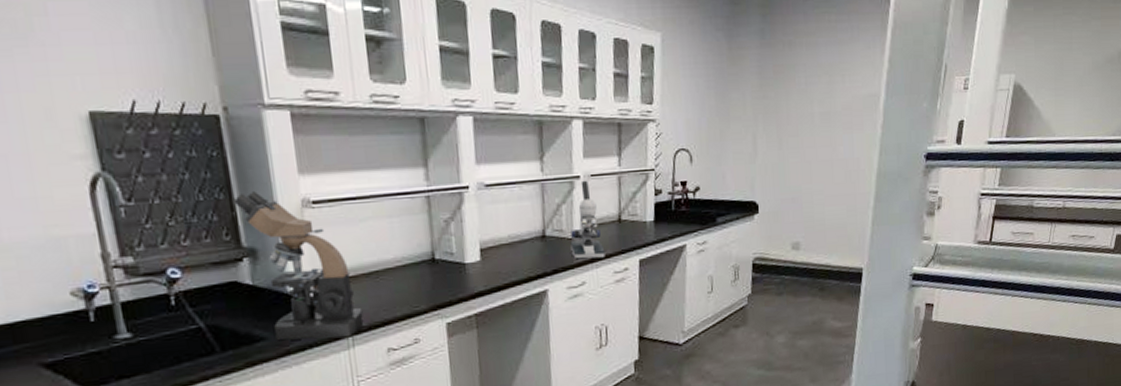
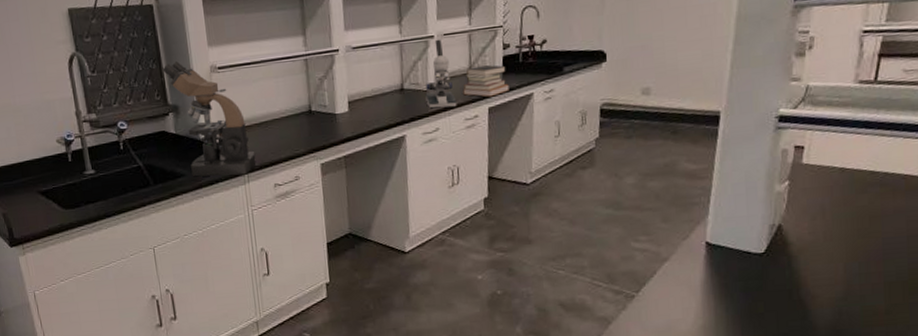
books: none [611,212,661,248] -> present [463,65,509,97]

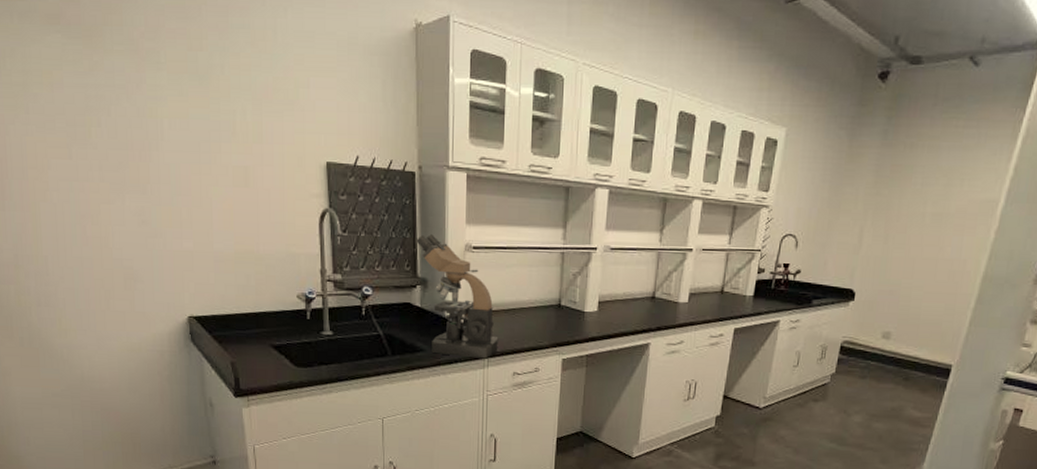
microscope: present [425,39,457,109] -> none [675,253,705,323]
books: present [463,65,509,97] -> none [712,286,758,318]

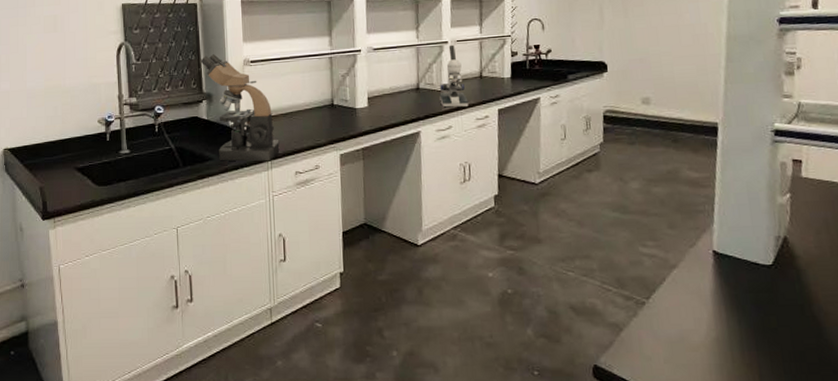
microscope: none [675,253,705,323] -> present [439,44,469,108]

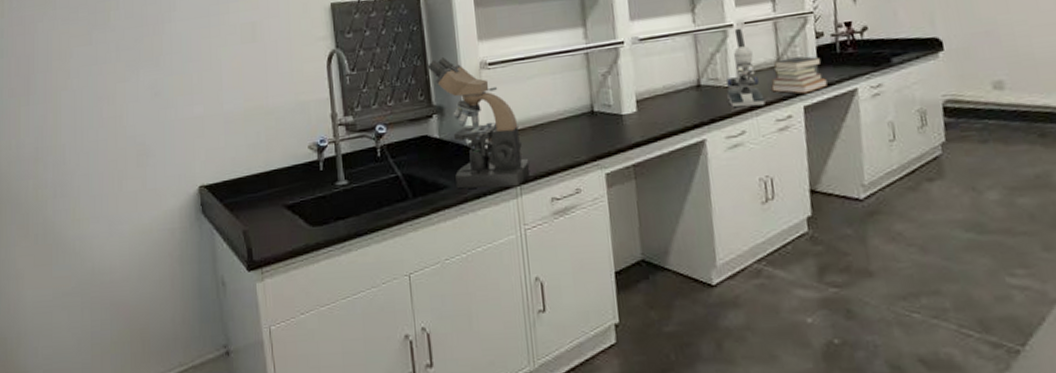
books: none [474,70,518,100] -> present [771,56,828,94]

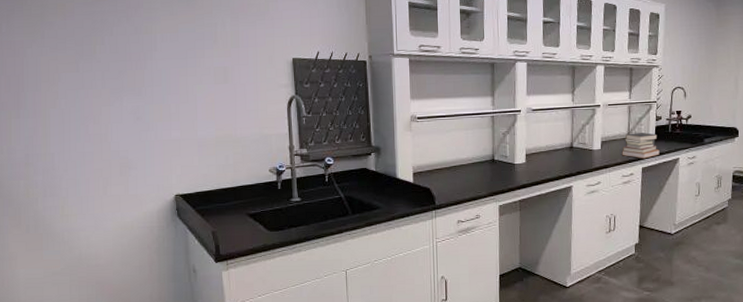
microscope: present [427,57,530,189] -> none [369,110,444,211]
microscope: present [726,28,766,108] -> none [591,108,616,166]

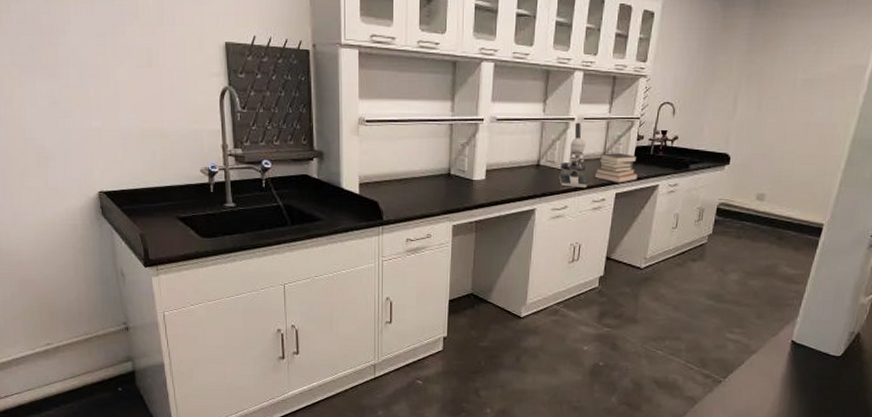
microscope: none [591,108,616,166] -> present [559,122,587,189]

